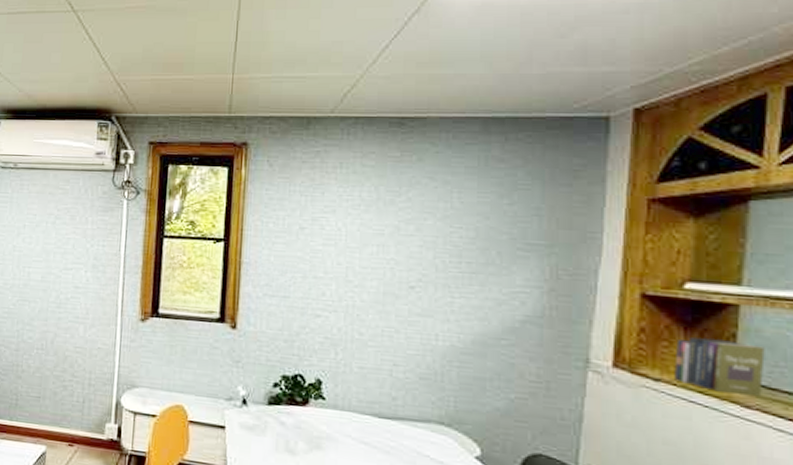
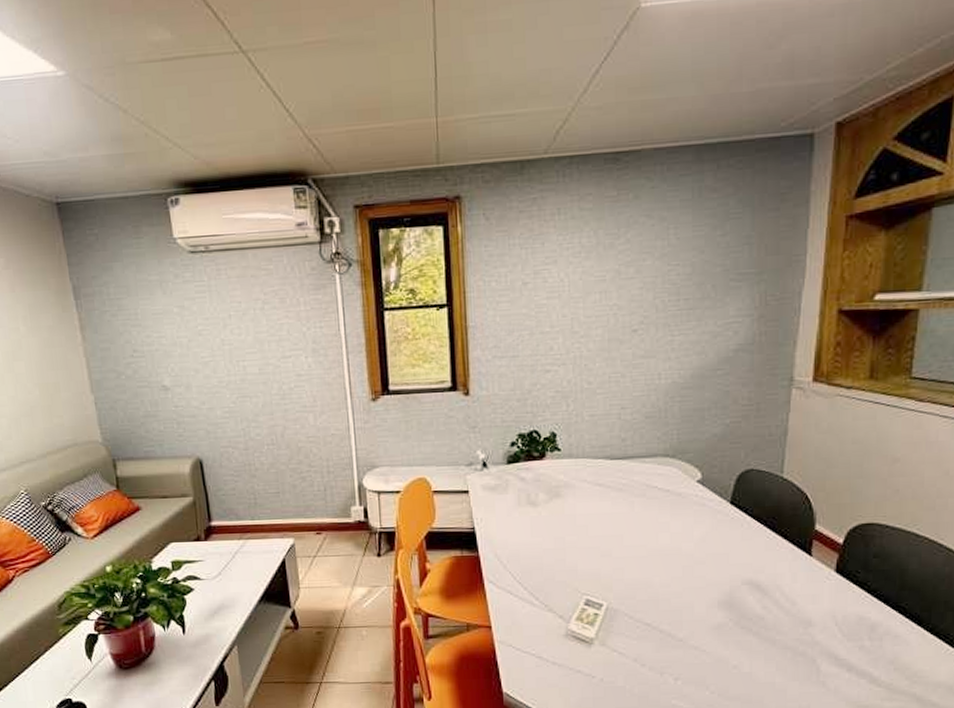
books: present [674,337,765,397] -> none [864,343,937,392]

